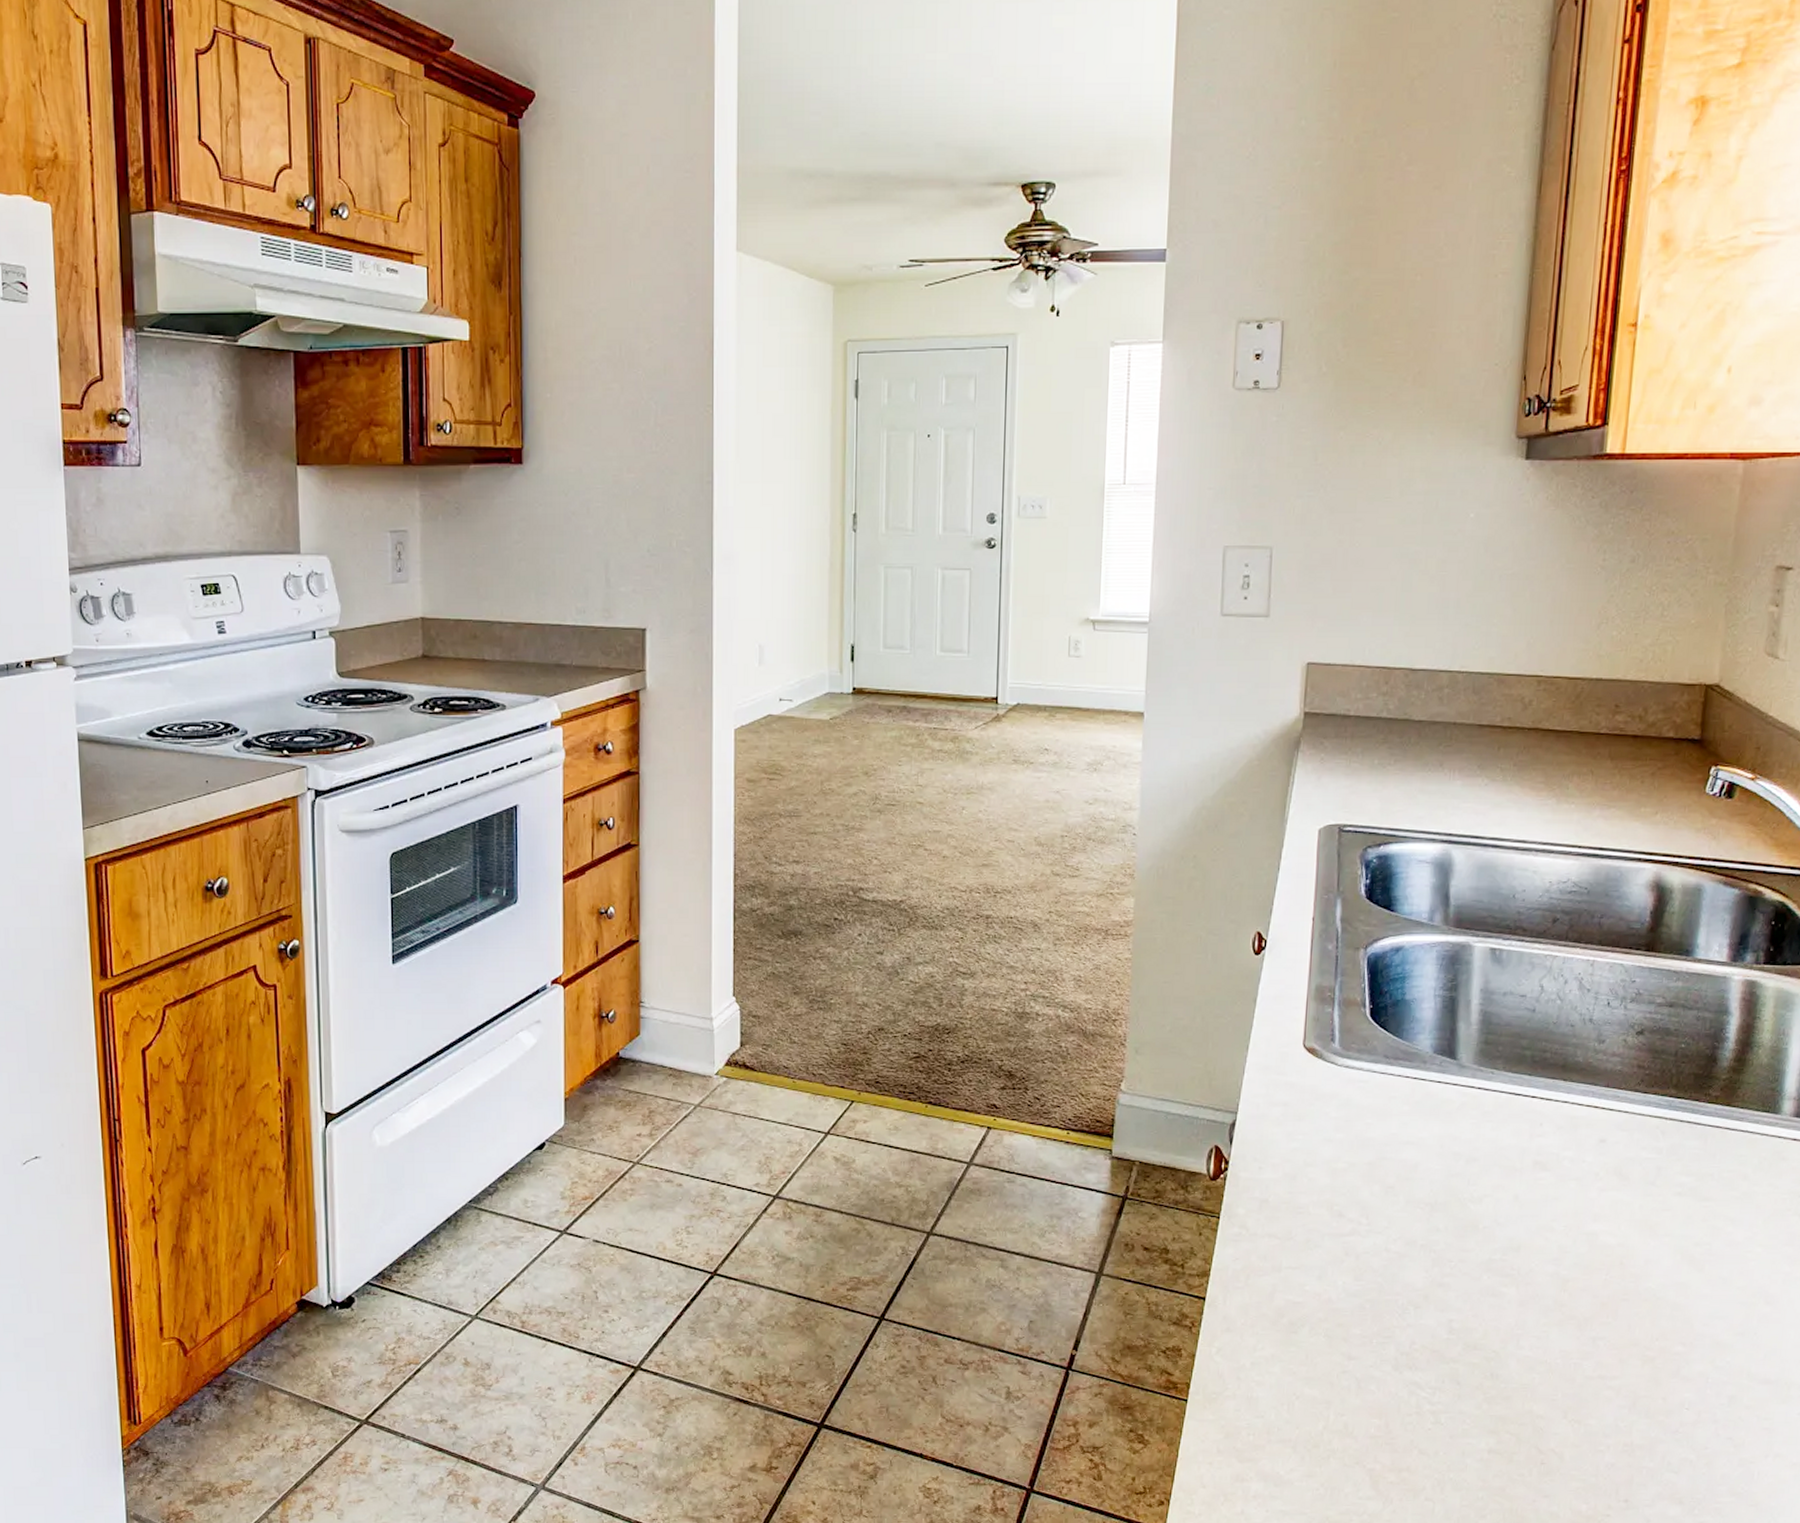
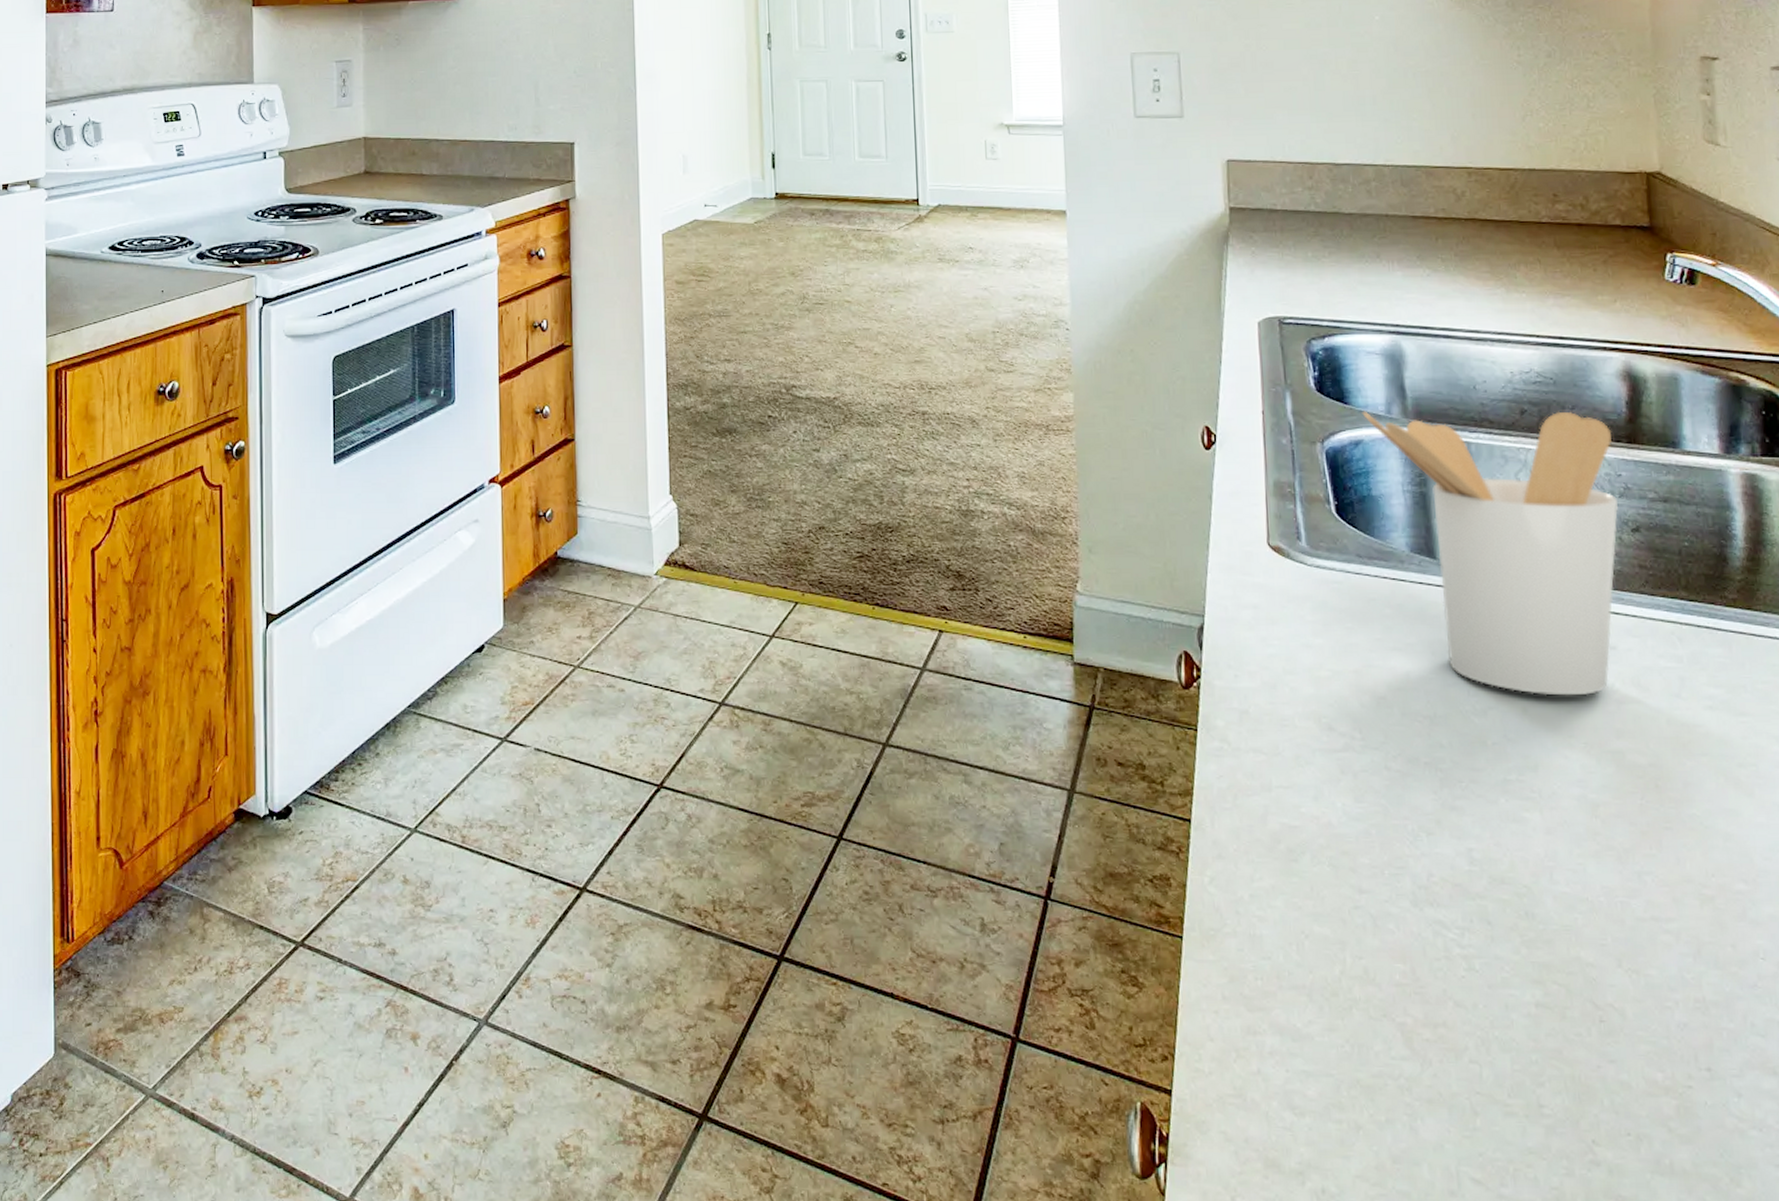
utensil holder: none [1406,918,1633,1184] -> present [1362,411,1618,696]

